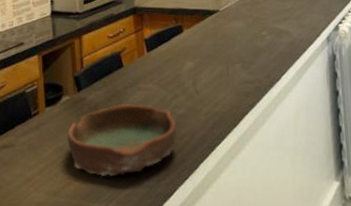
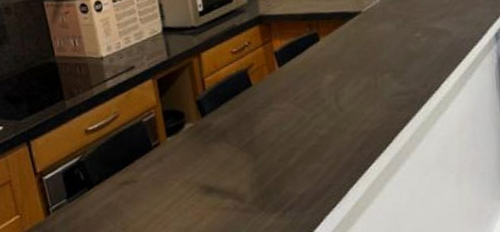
bowl: present [66,104,177,177] -> none [193,127,320,210]

